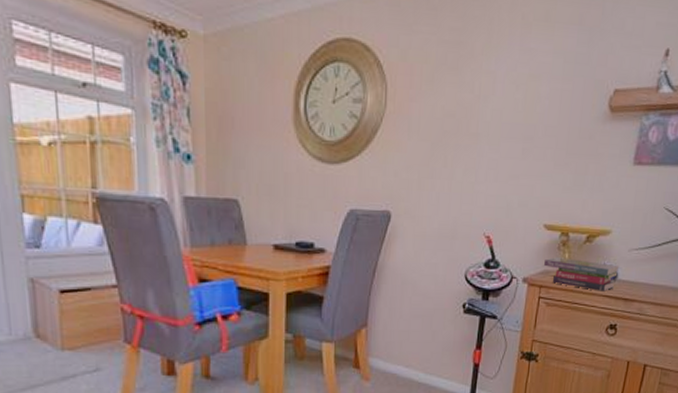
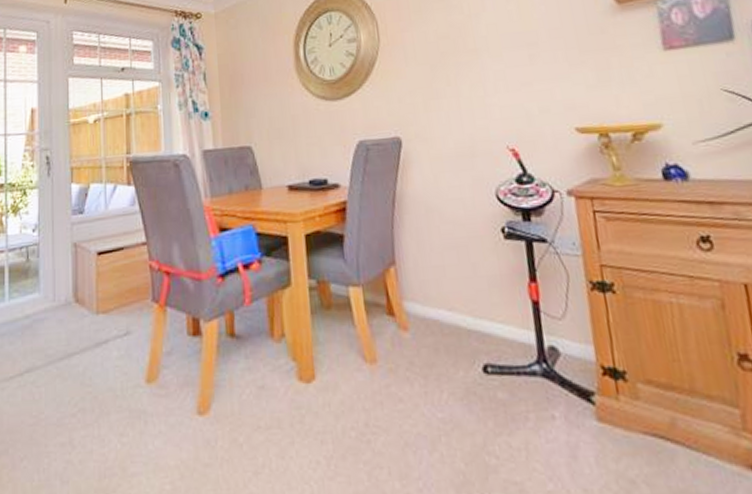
books: present [544,257,619,293] -> none [588,161,689,198]

